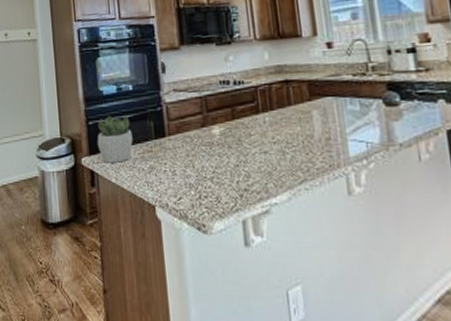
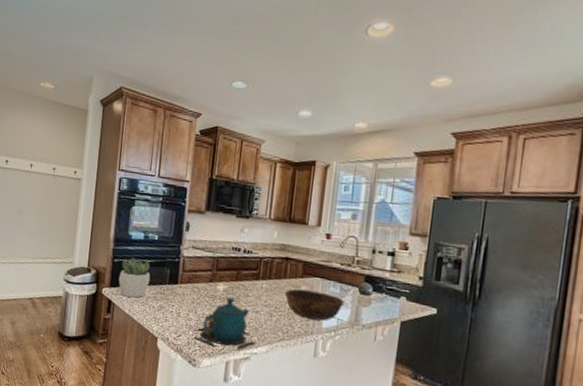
teapot: none [197,140,274,205] -> present [194,297,257,350]
bowl: none [293,113,370,149] -> present [284,289,345,321]

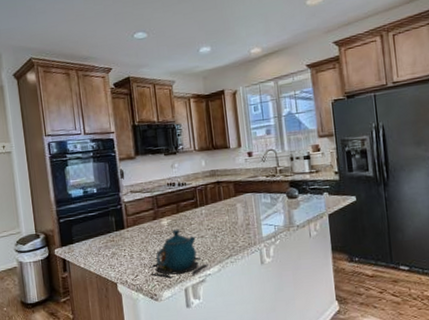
succulent plant: present [118,257,150,298] -> none [67,212,98,252]
bowl: present [284,289,345,321] -> none [223,205,278,232]

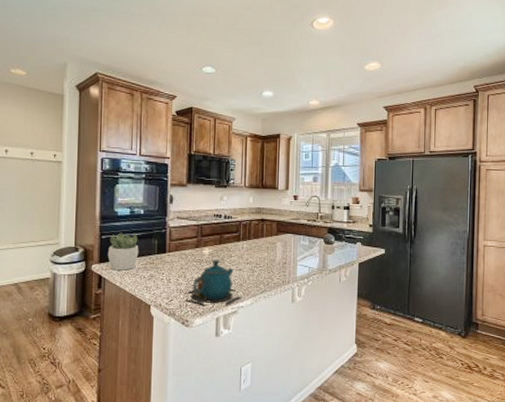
succulent plant: none [67,212,98,252] -> present [107,232,139,271]

